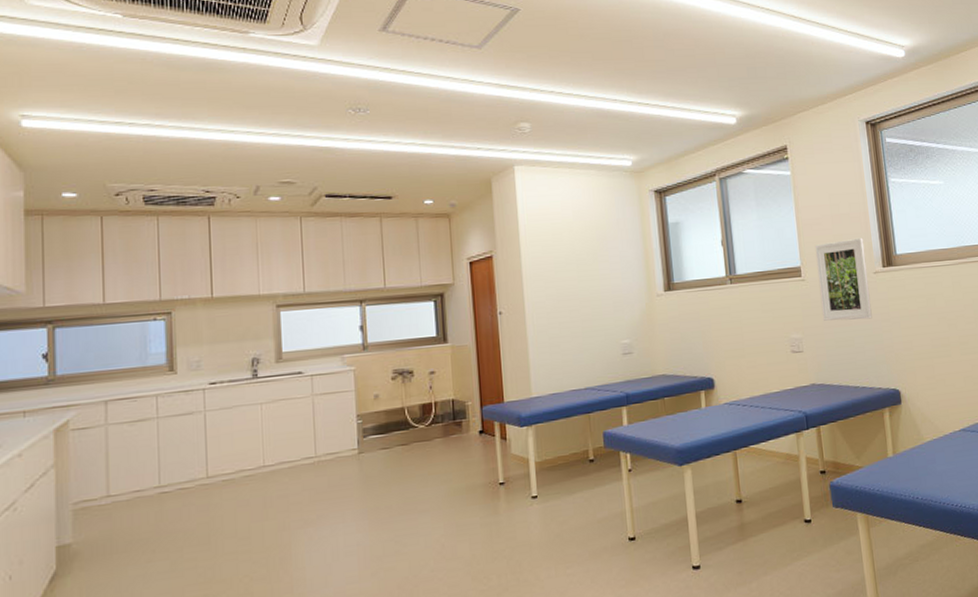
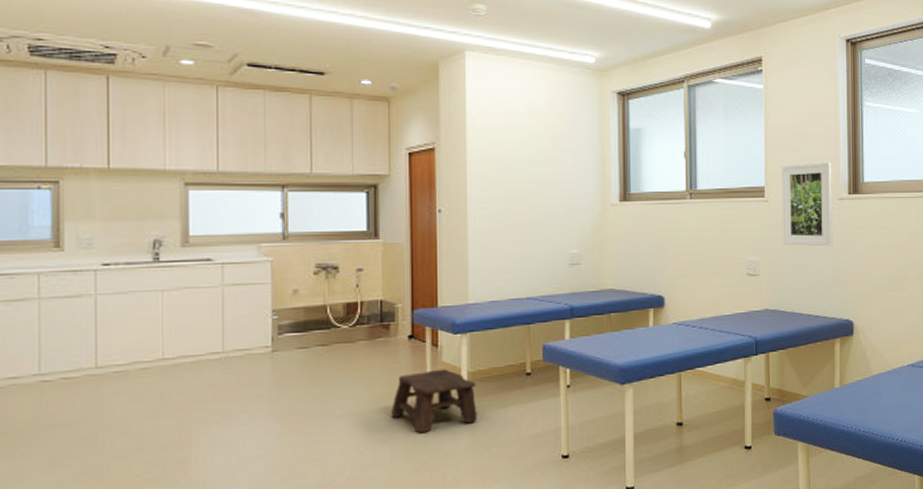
stool: none [468,460,547,523] -> present [391,369,477,433]

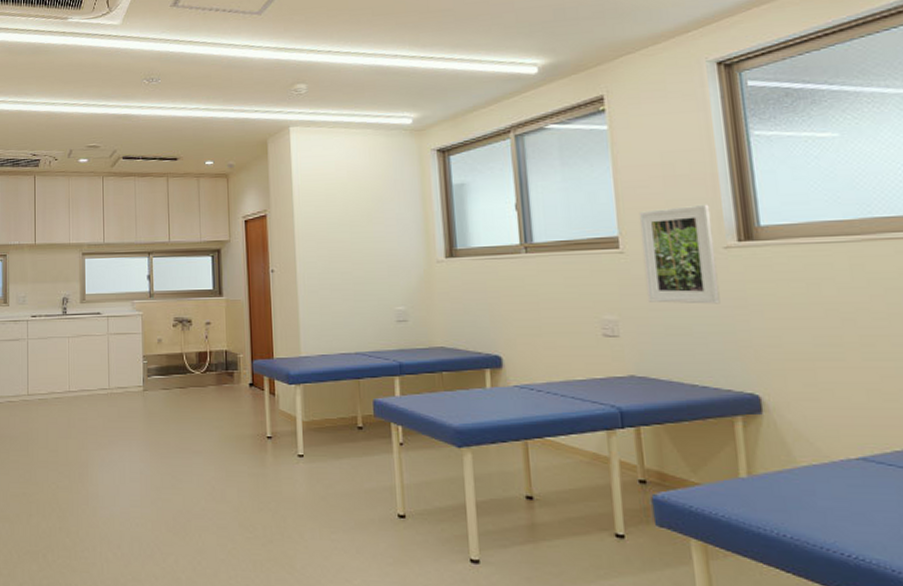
stool: present [391,369,477,433] -> none [237,416,313,474]

